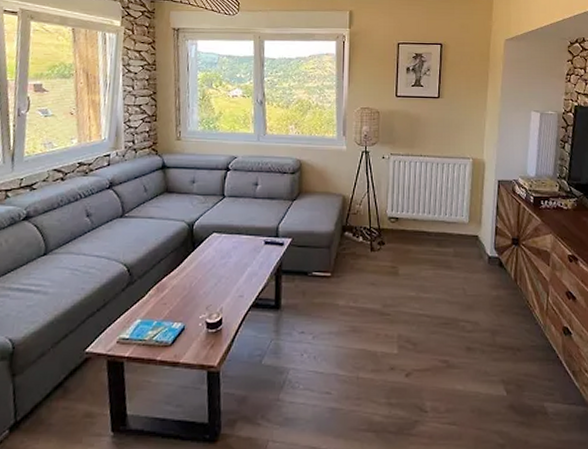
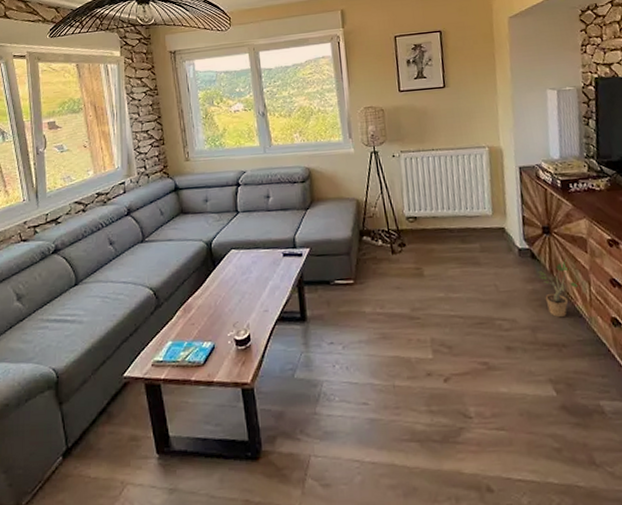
potted plant: none [502,269,540,324] -> present [537,258,580,318]

